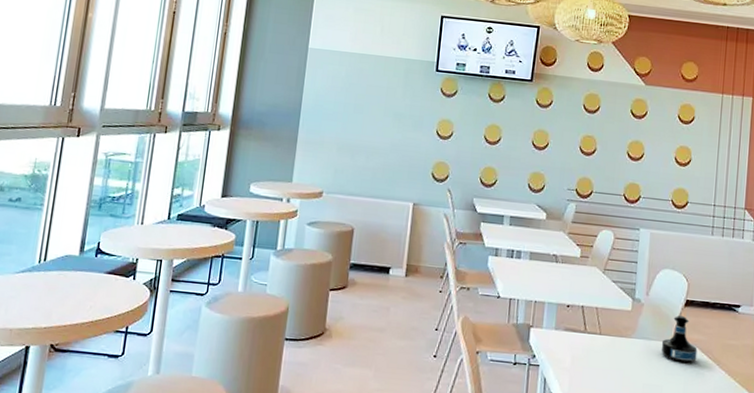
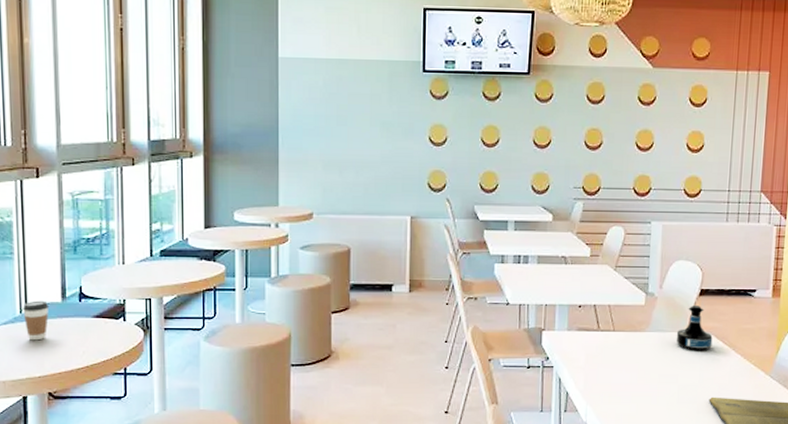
coffee cup: none [41,251,67,292] -> present [22,300,50,341]

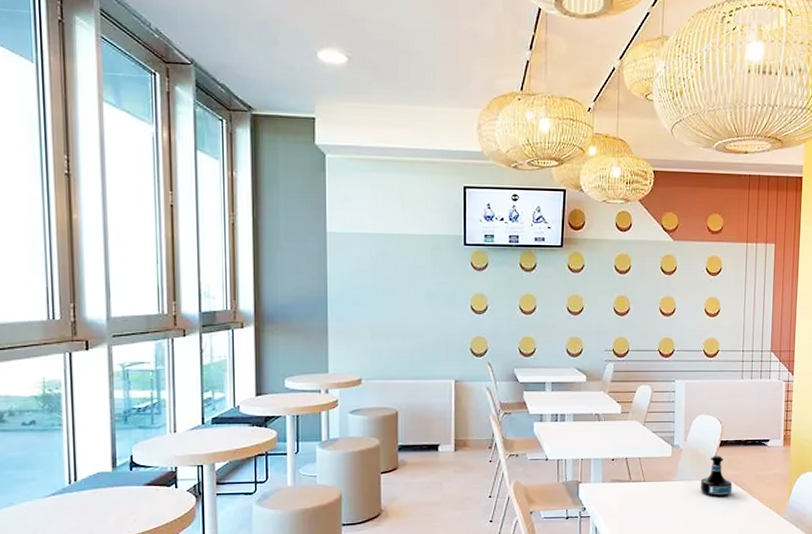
coffee cup: present [22,300,50,341] -> none [72,470,100,511]

